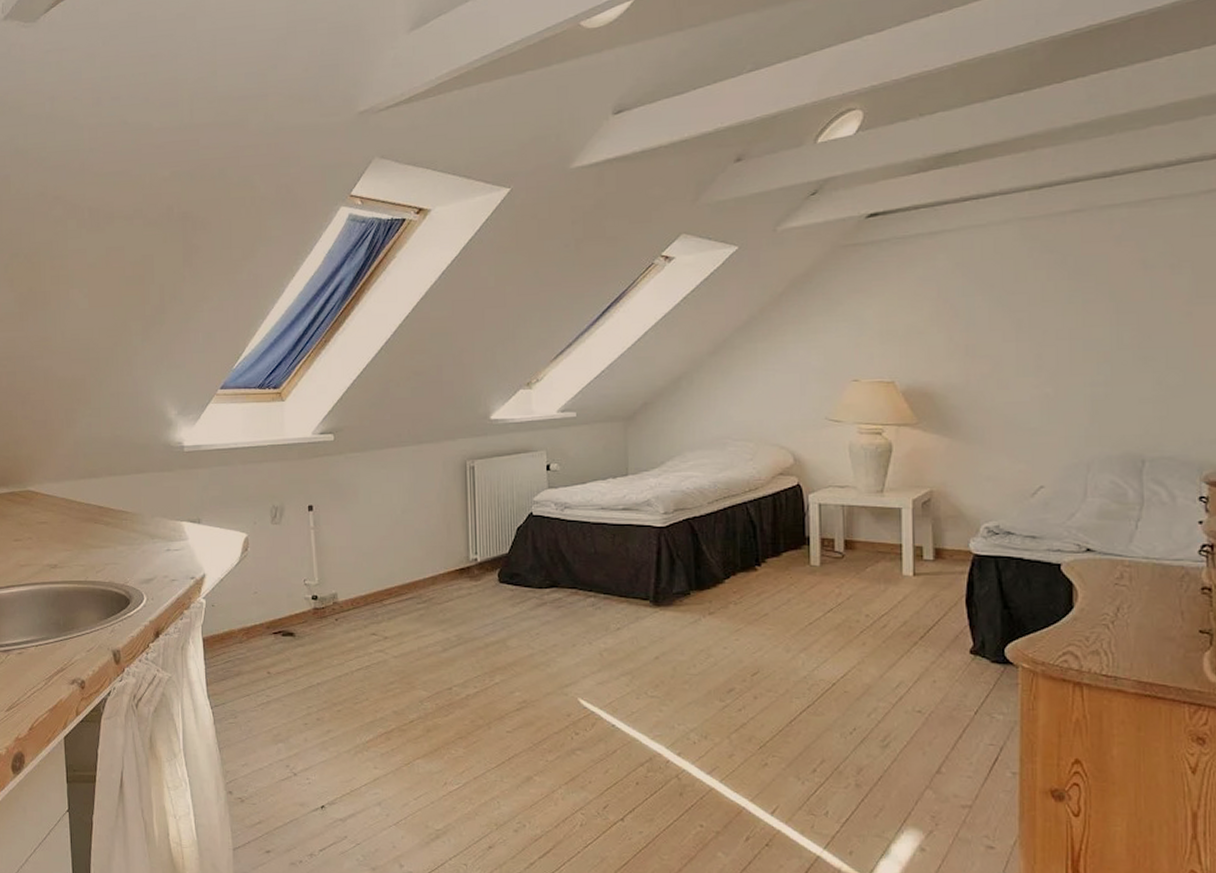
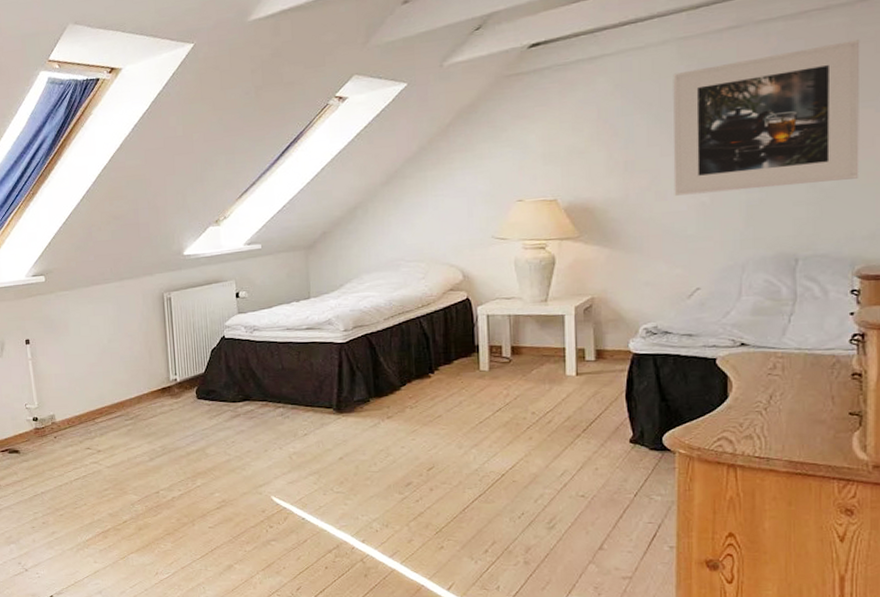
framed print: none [1015,233,1206,385] -> present [673,40,860,196]

